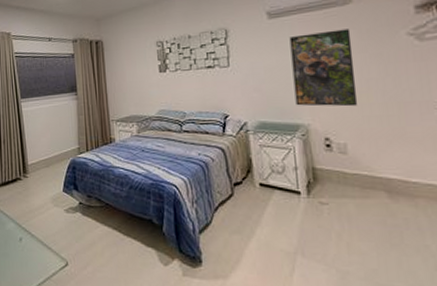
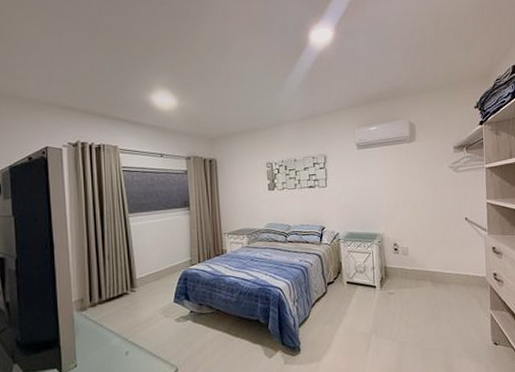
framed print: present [289,29,358,107] -> none [372,161,416,220]

